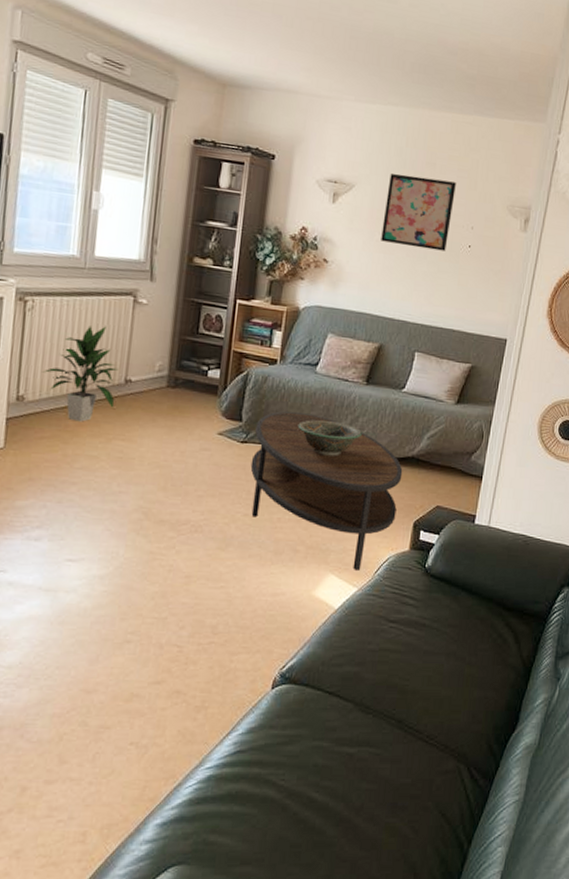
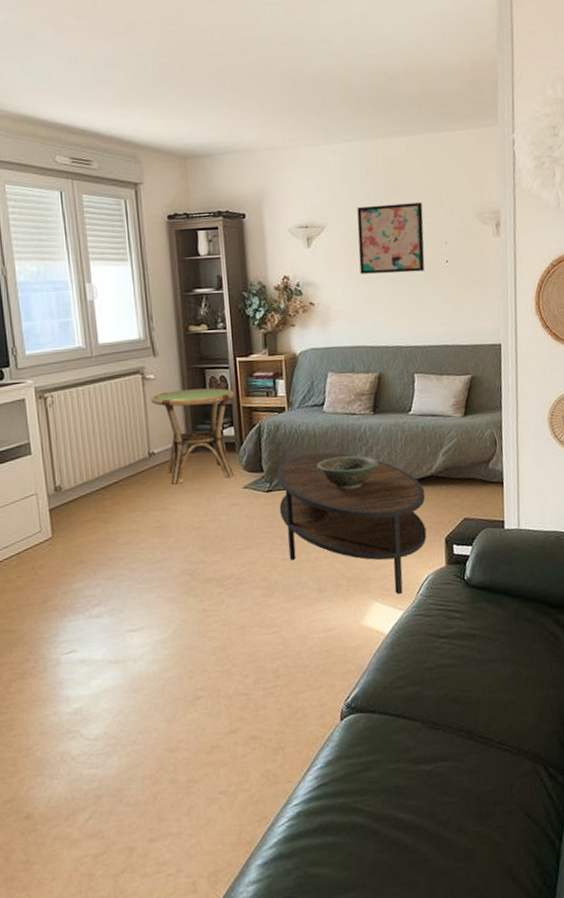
indoor plant: present [42,326,119,422] -> none [72,407,144,501]
side table: none [138,319,229,421] -> present [151,387,235,485]

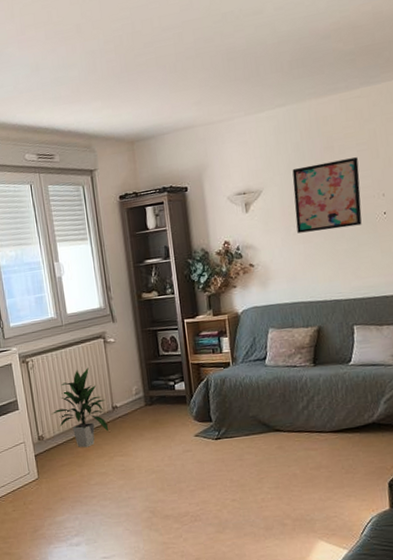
indoor plant: none [72,407,144,501] -> present [51,367,109,448]
side table: present [151,387,235,485] -> none [112,347,186,434]
coffee table: present [277,452,427,594] -> none [224,402,370,534]
decorative bowl: present [316,455,379,490] -> none [260,404,320,437]

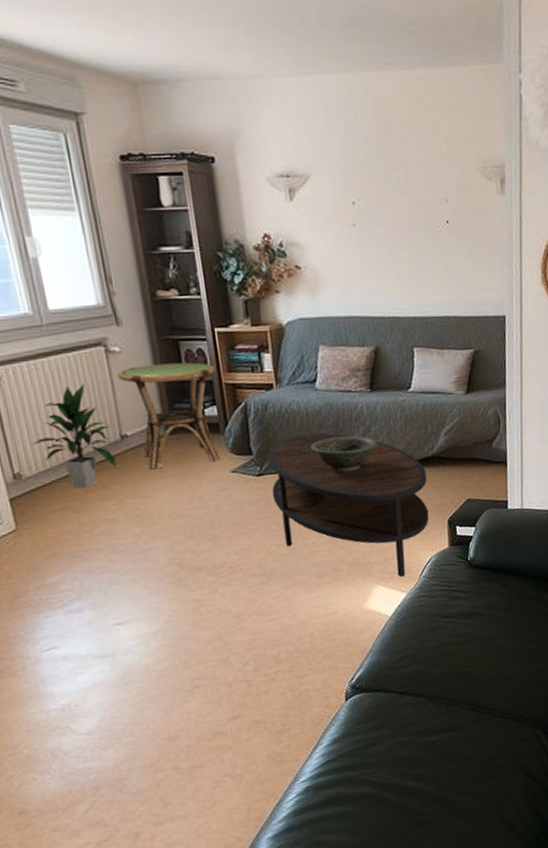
side table: none [112,347,186,434] -> present [117,362,219,470]
coffee table: none [224,402,370,534] -> present [268,432,429,577]
decorative bowl: none [260,404,320,437] -> present [310,435,377,473]
wall art: present [292,157,362,234] -> none [345,152,423,235]

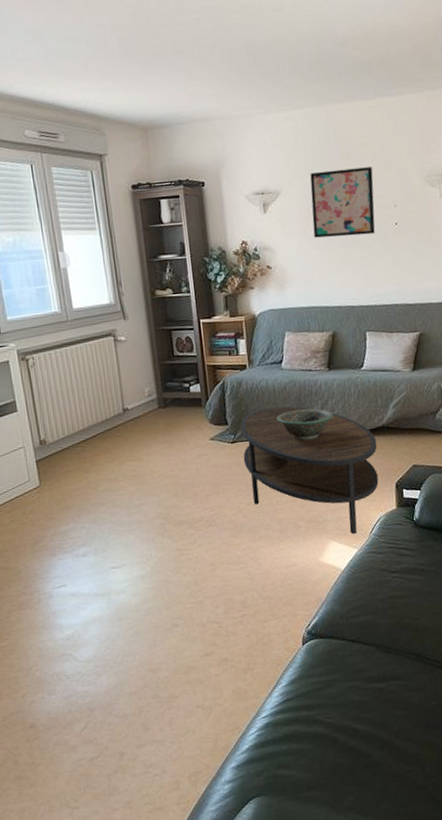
indoor plant: present [31,383,118,489] -> none [54,367,120,453]
side table: present [117,362,219,470] -> none [123,347,201,437]
wall art: none [345,152,423,235] -> present [310,167,375,238]

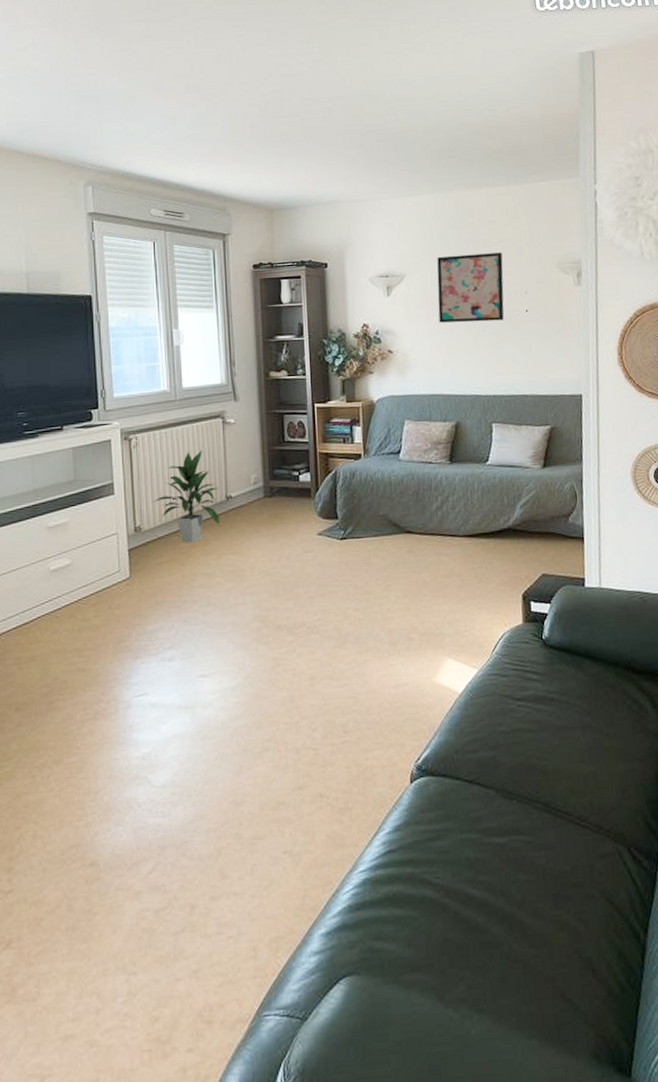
indoor plant: none [54,367,120,453] -> present [153,450,220,543]
coffee table: present [240,406,379,534] -> none [352,501,503,651]
decorative bowl: present [276,408,334,441] -> none [391,505,454,540]

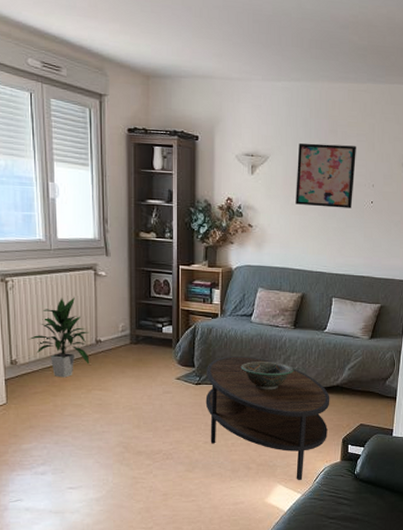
coffee table: none [352,501,503,651] -> present [205,356,330,480]
decorative bowl: none [391,505,454,540] -> present [240,361,294,390]

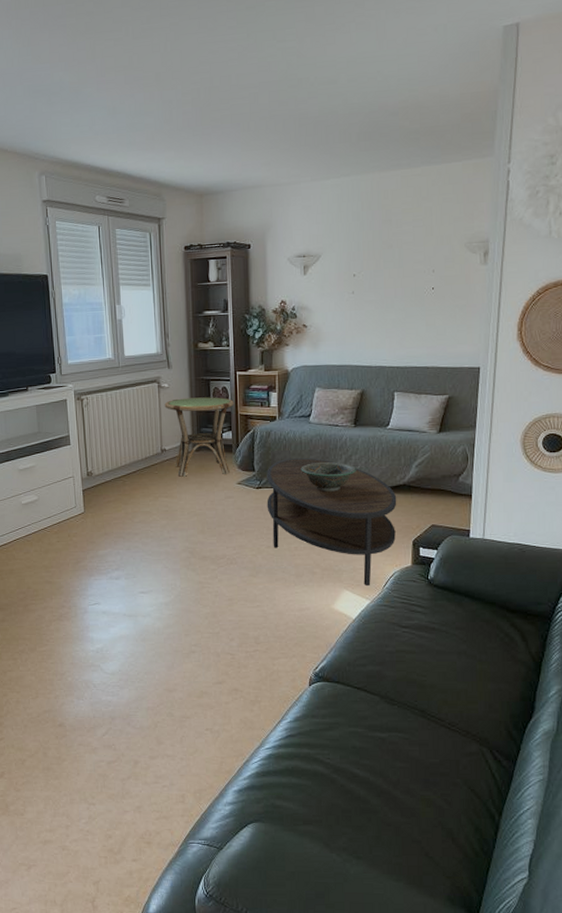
indoor plant: present [28,297,90,378] -> none [101,410,156,487]
side table: none [101,288,176,370] -> present [164,397,234,477]
wall art: present [296,143,356,209] -> none [350,233,413,300]

